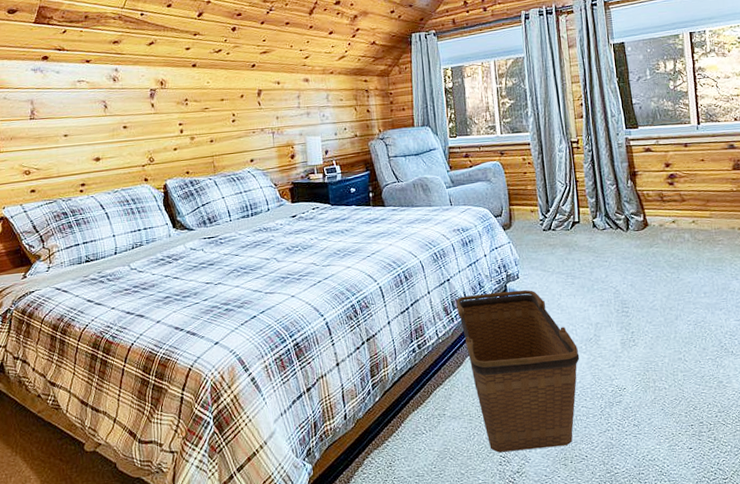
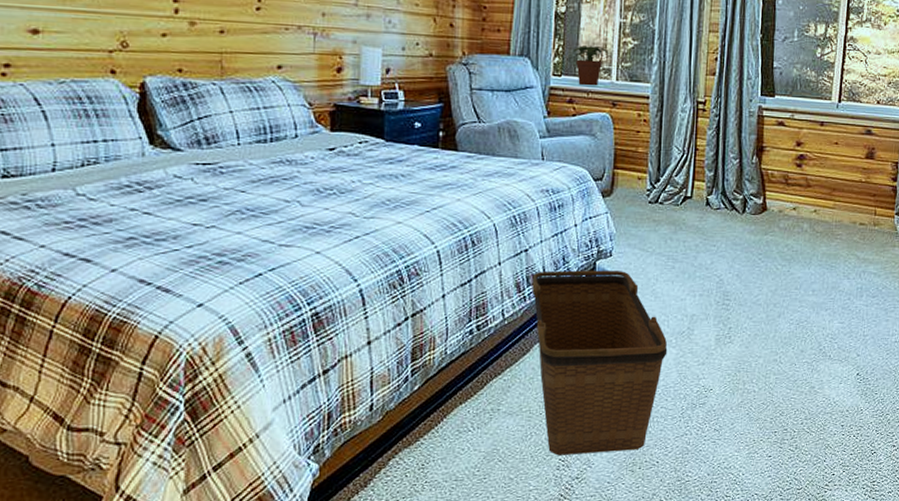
potted plant: none [462,109,492,142] -> present [572,45,609,86]

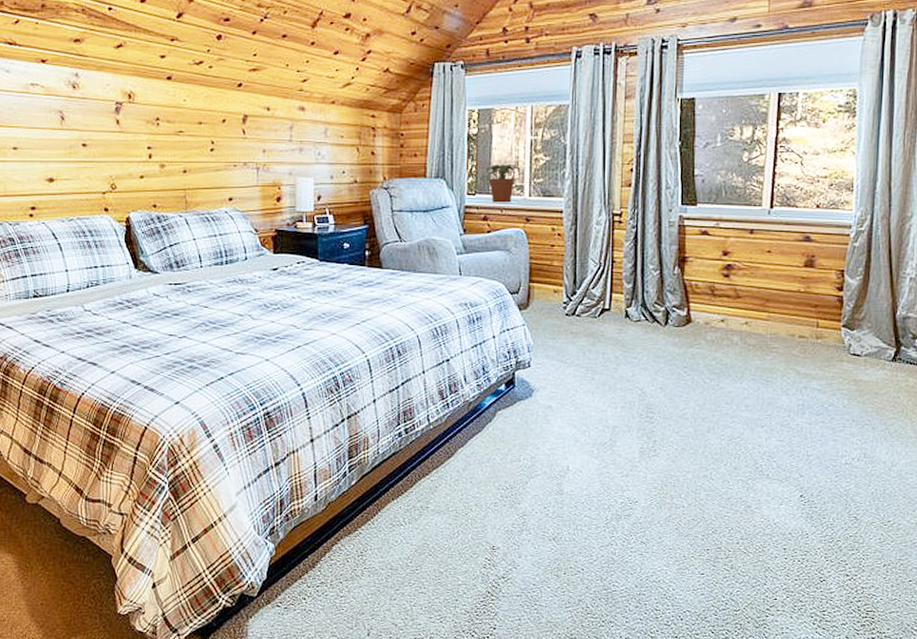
bicycle basket: present [532,270,668,456] -> none [454,379,590,556]

